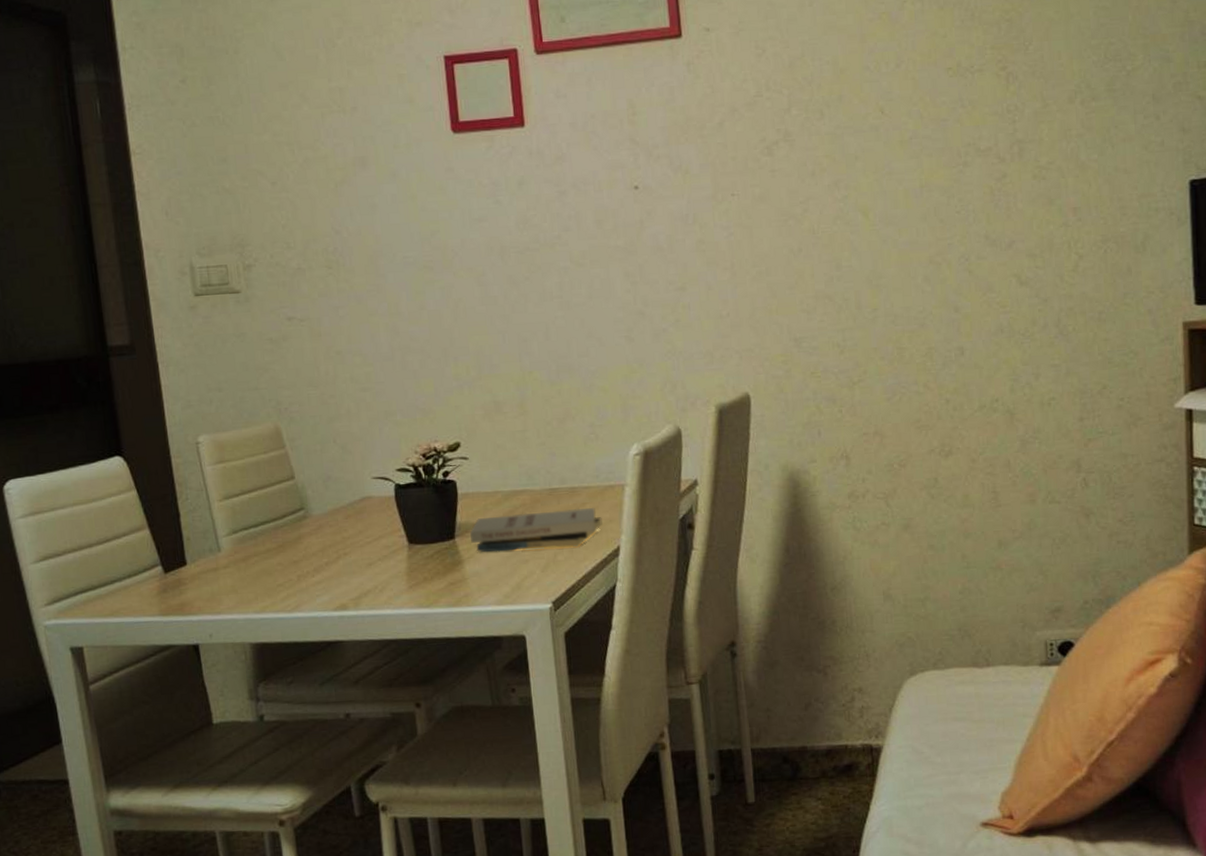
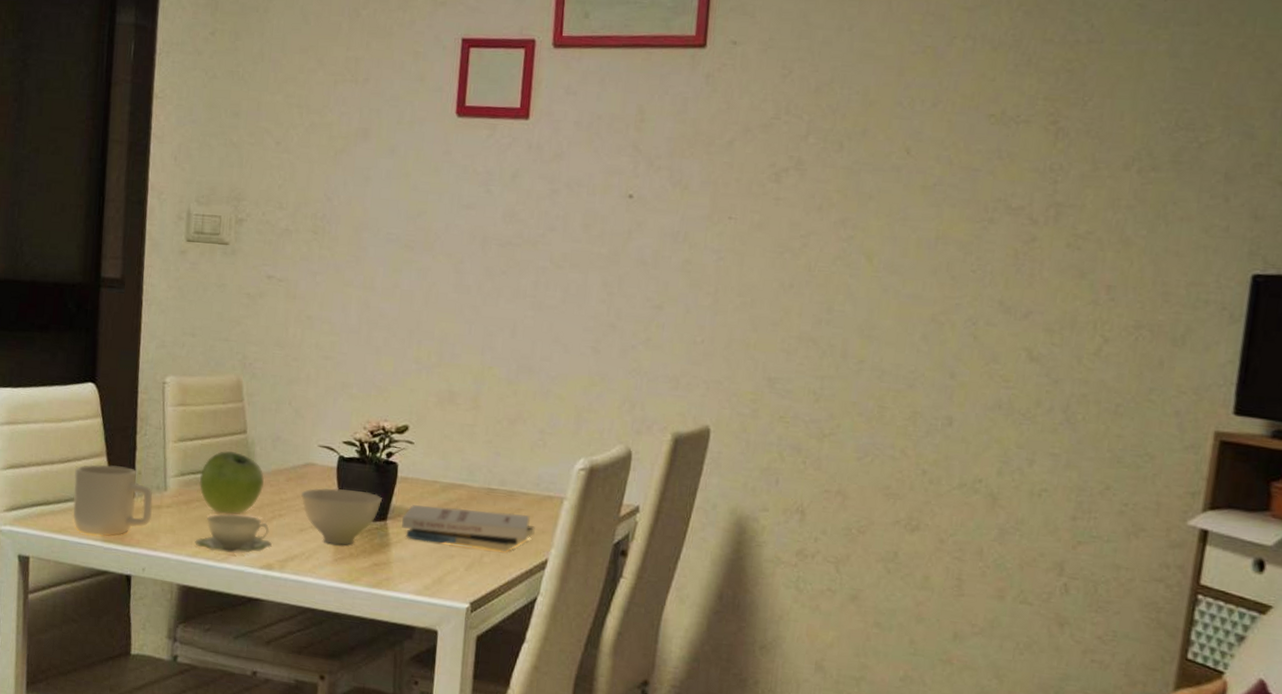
mug: none [116,535,210,612] -> present [72,464,153,536]
fruit: none [254,499,322,564] -> present [200,451,264,515]
teacup: none [260,560,342,603] -> present [195,513,272,554]
bowl: none [362,514,446,573] -> present [300,488,382,545]

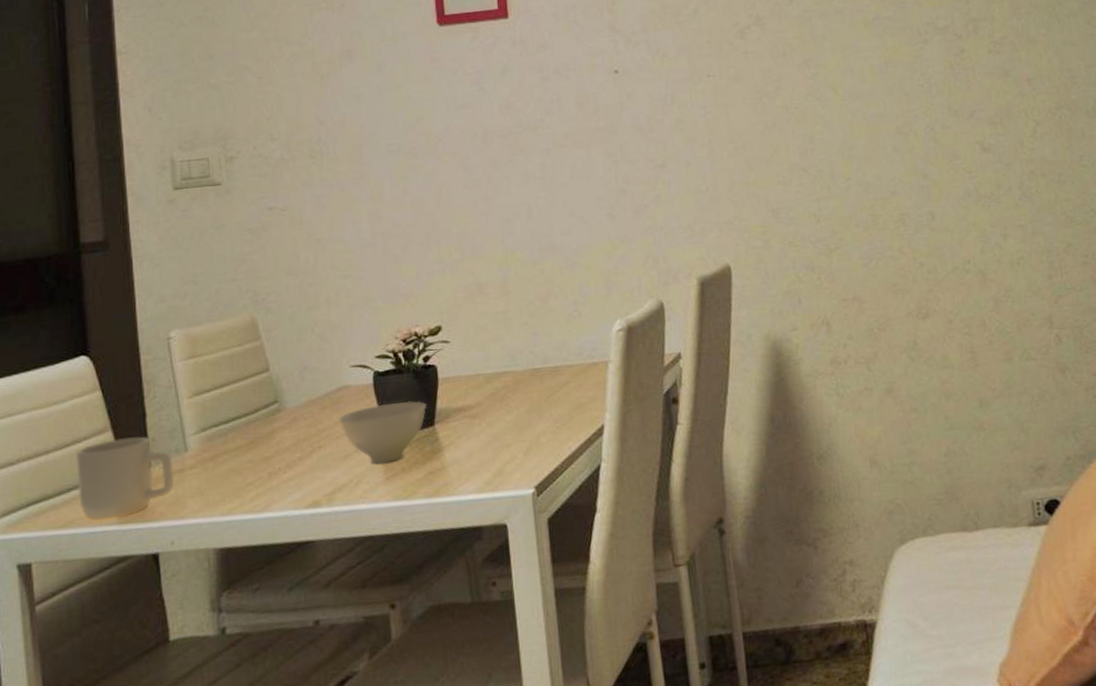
teacup: present [195,513,272,554] -> none [228,455,315,504]
fruit: present [200,451,264,515] -> none [224,392,296,462]
books: present [402,505,535,552] -> none [451,386,586,438]

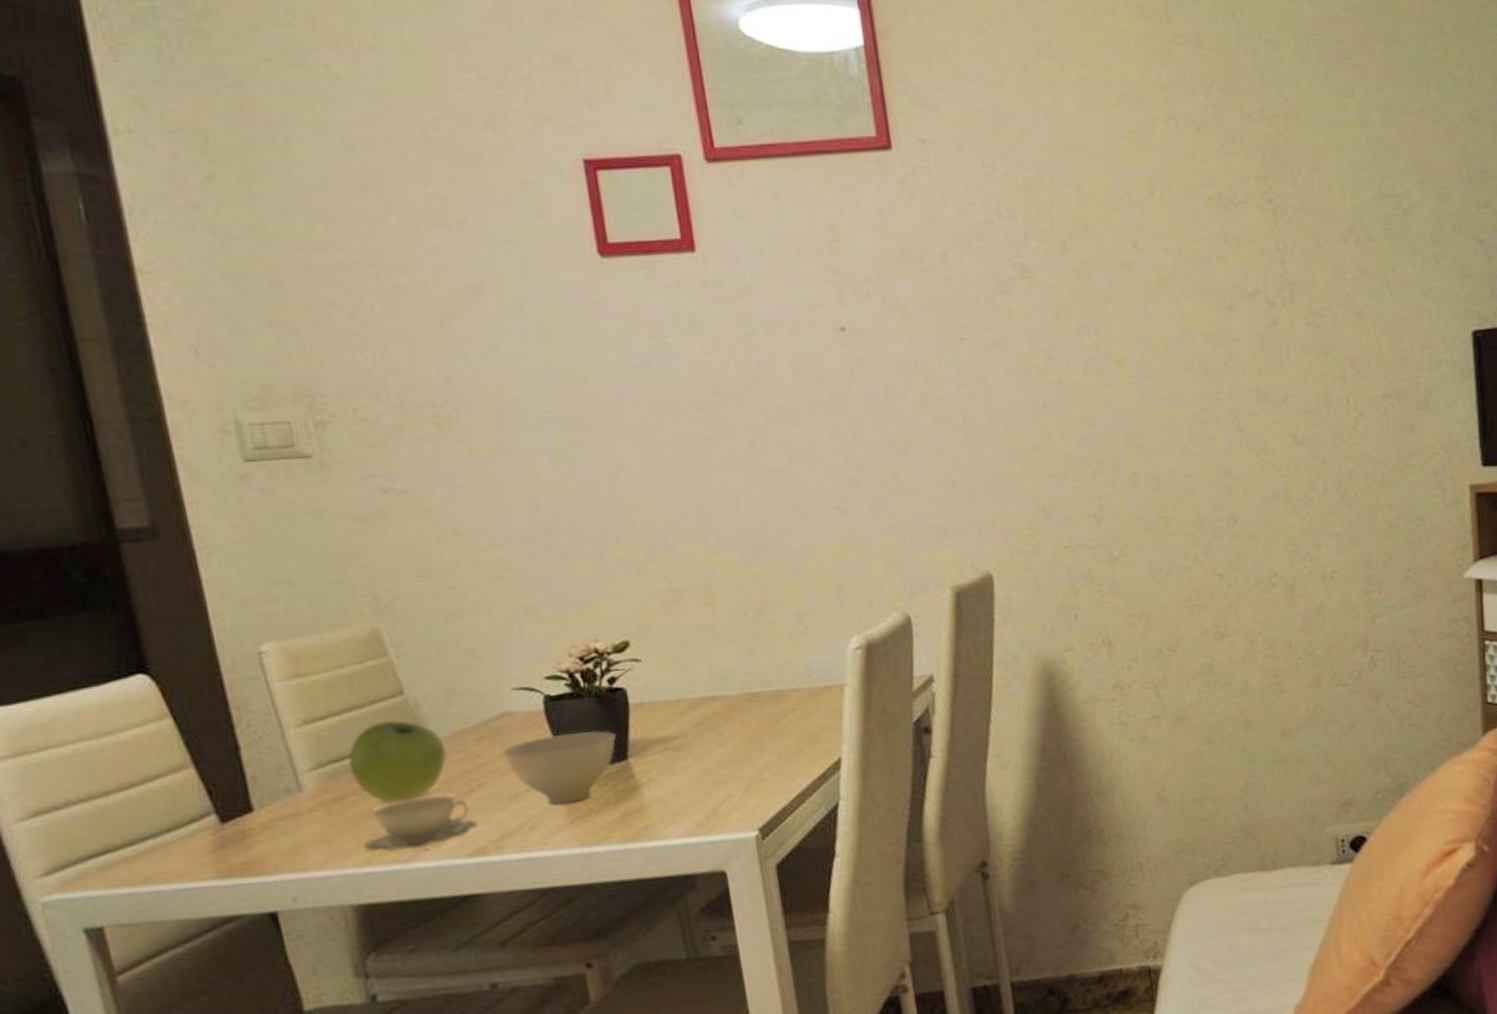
mug: present [75,436,174,521] -> none [146,774,288,876]
fruit: none [224,392,296,462] -> present [349,720,447,803]
teacup: none [228,455,315,504] -> present [363,795,478,852]

